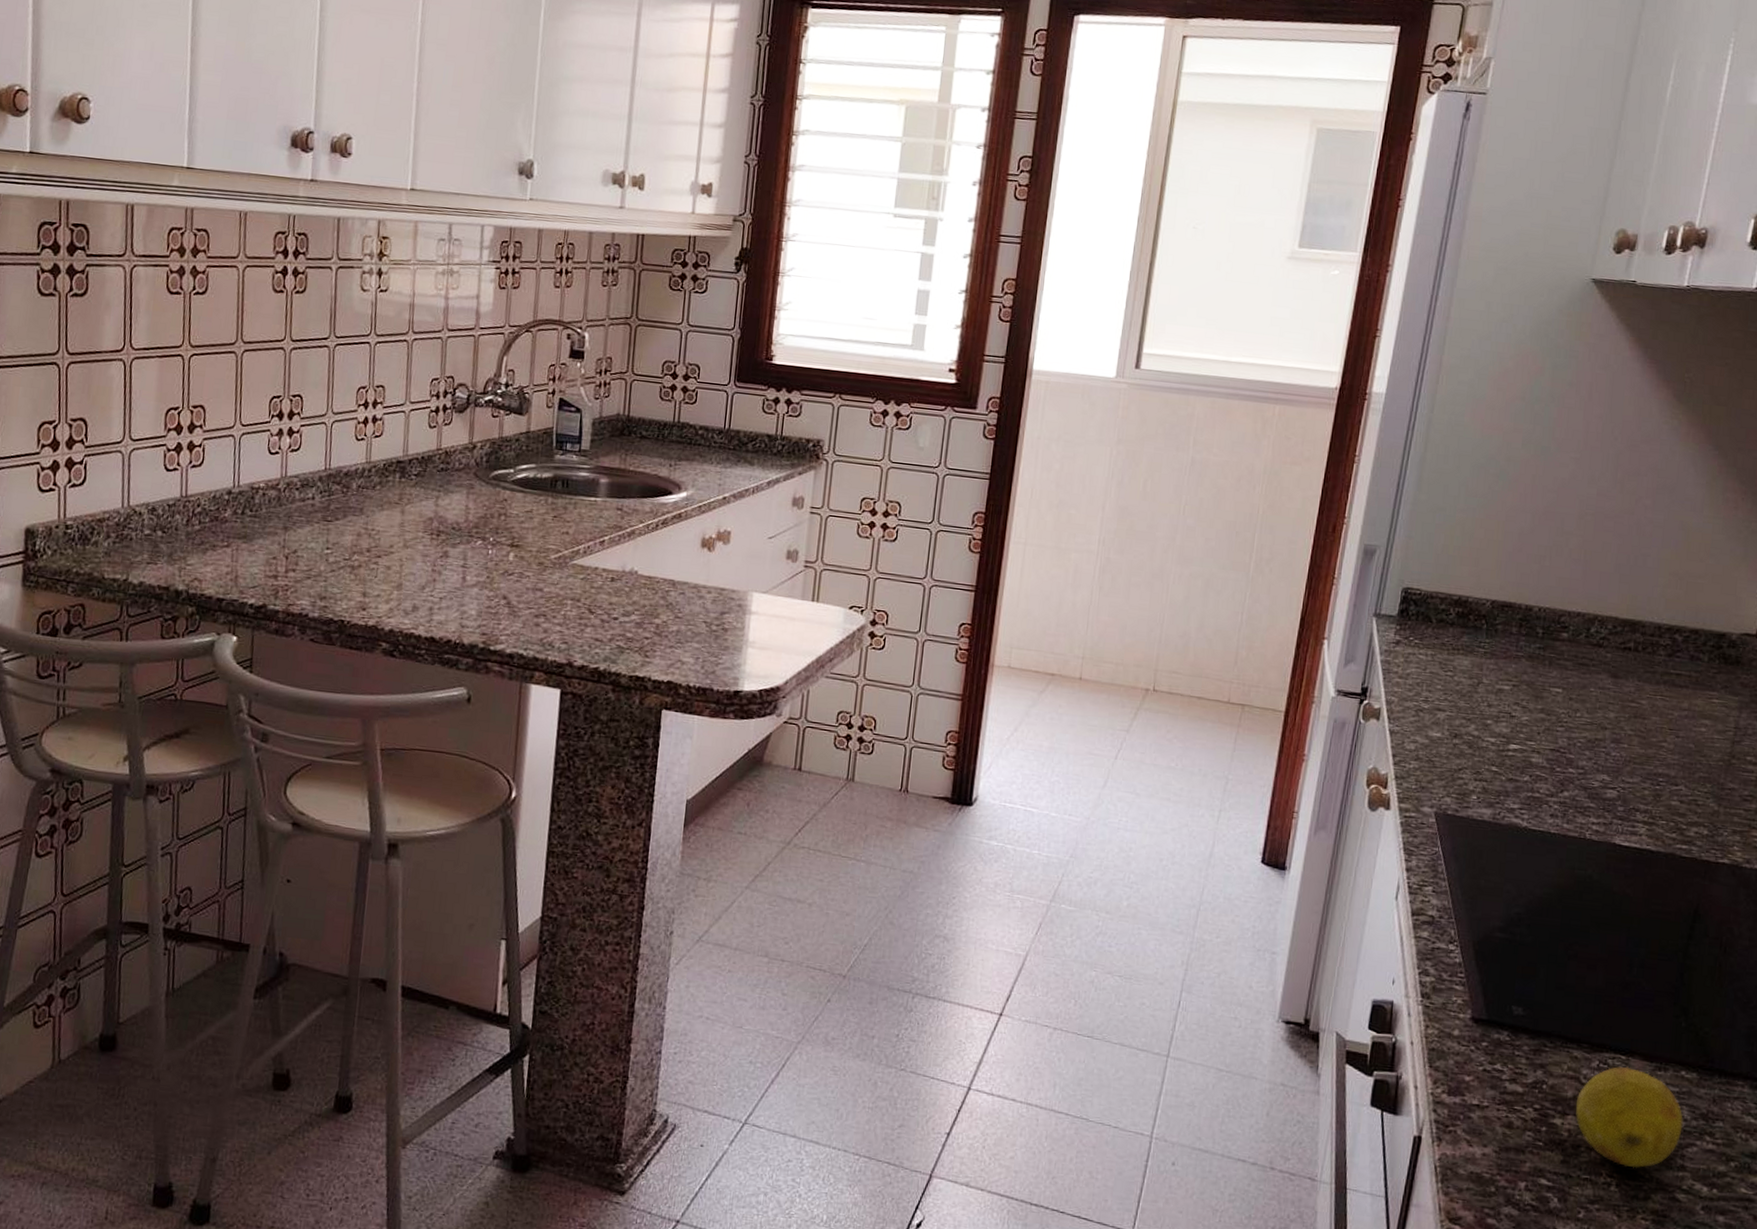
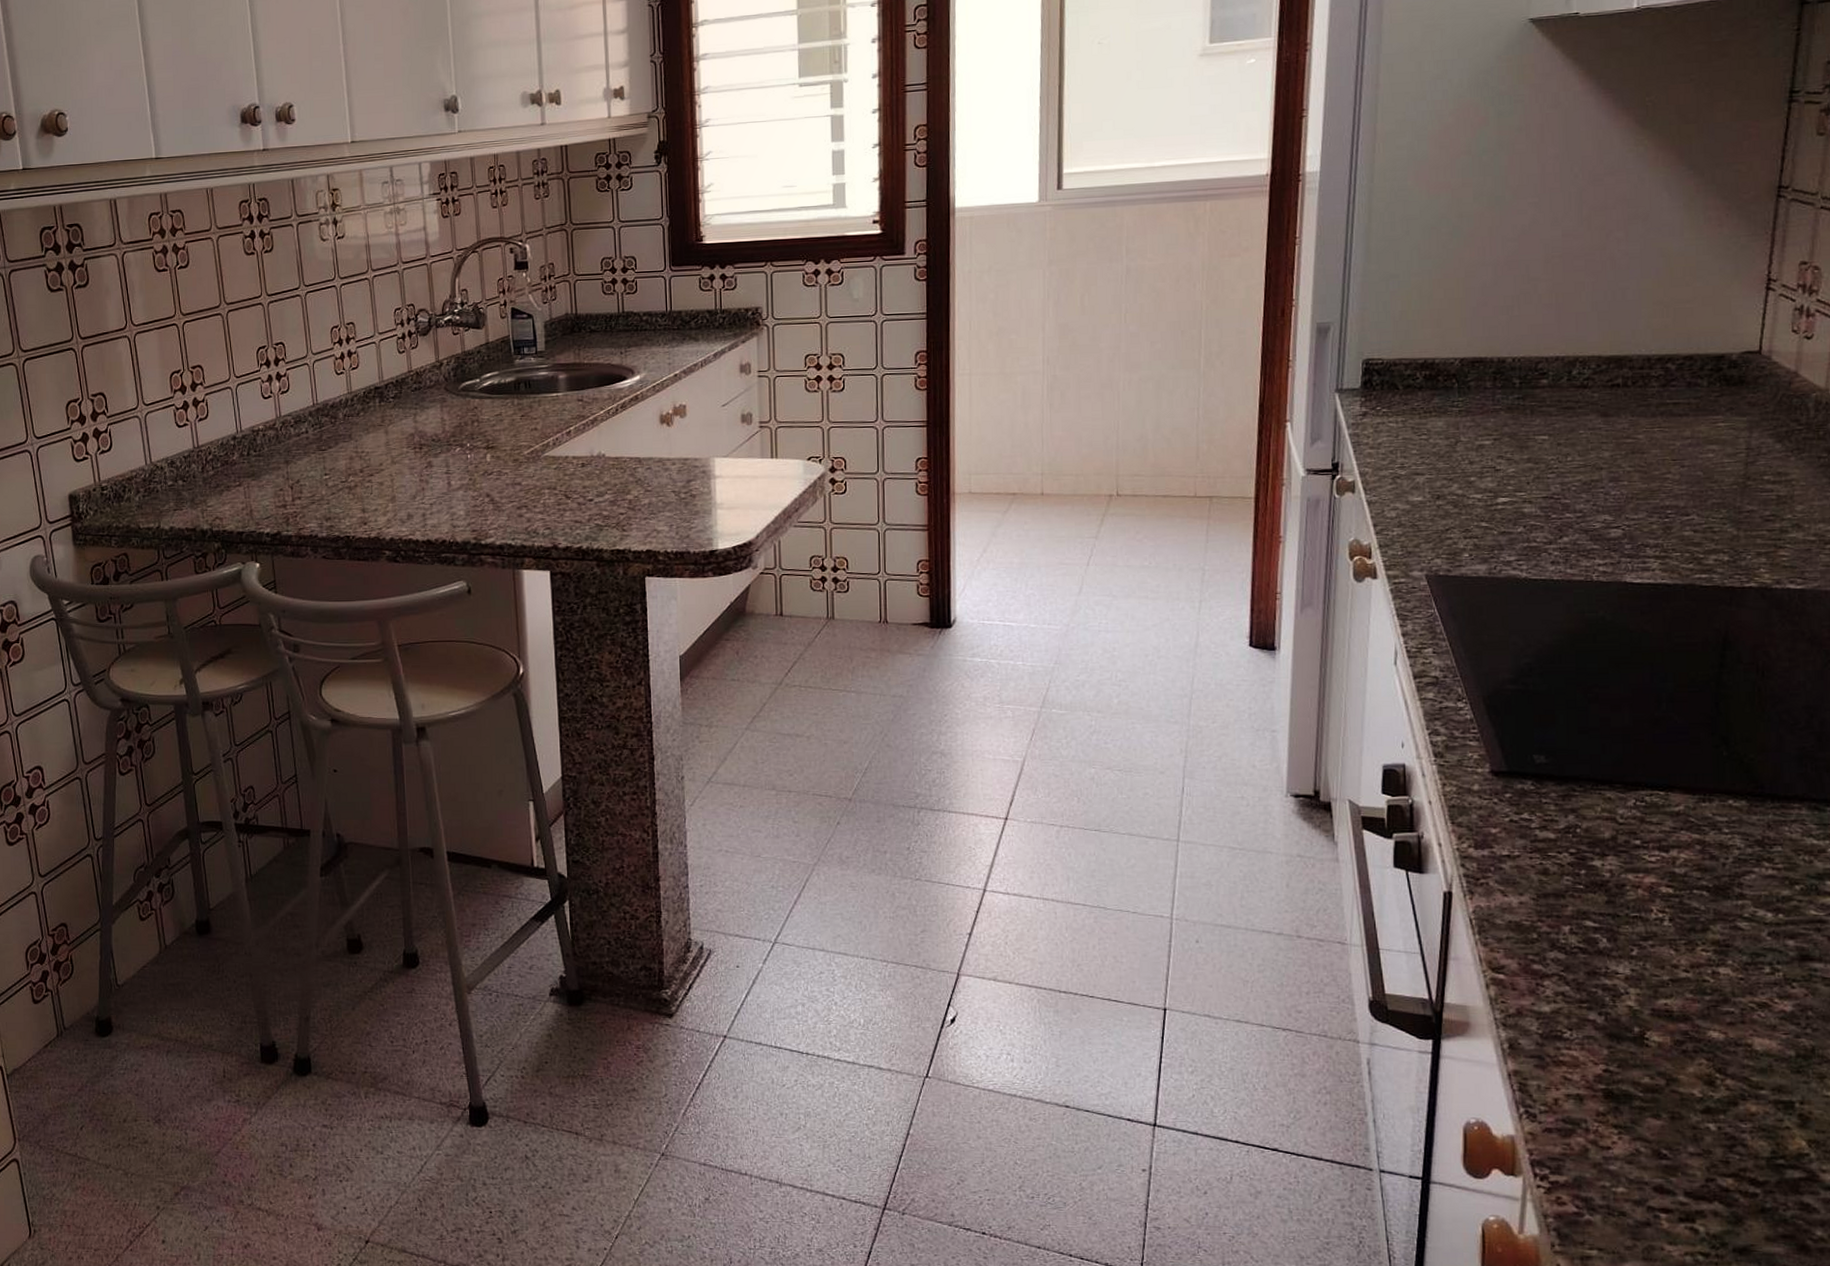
fruit: present [1575,1066,1683,1169] -> none [1614,802,1737,902]

